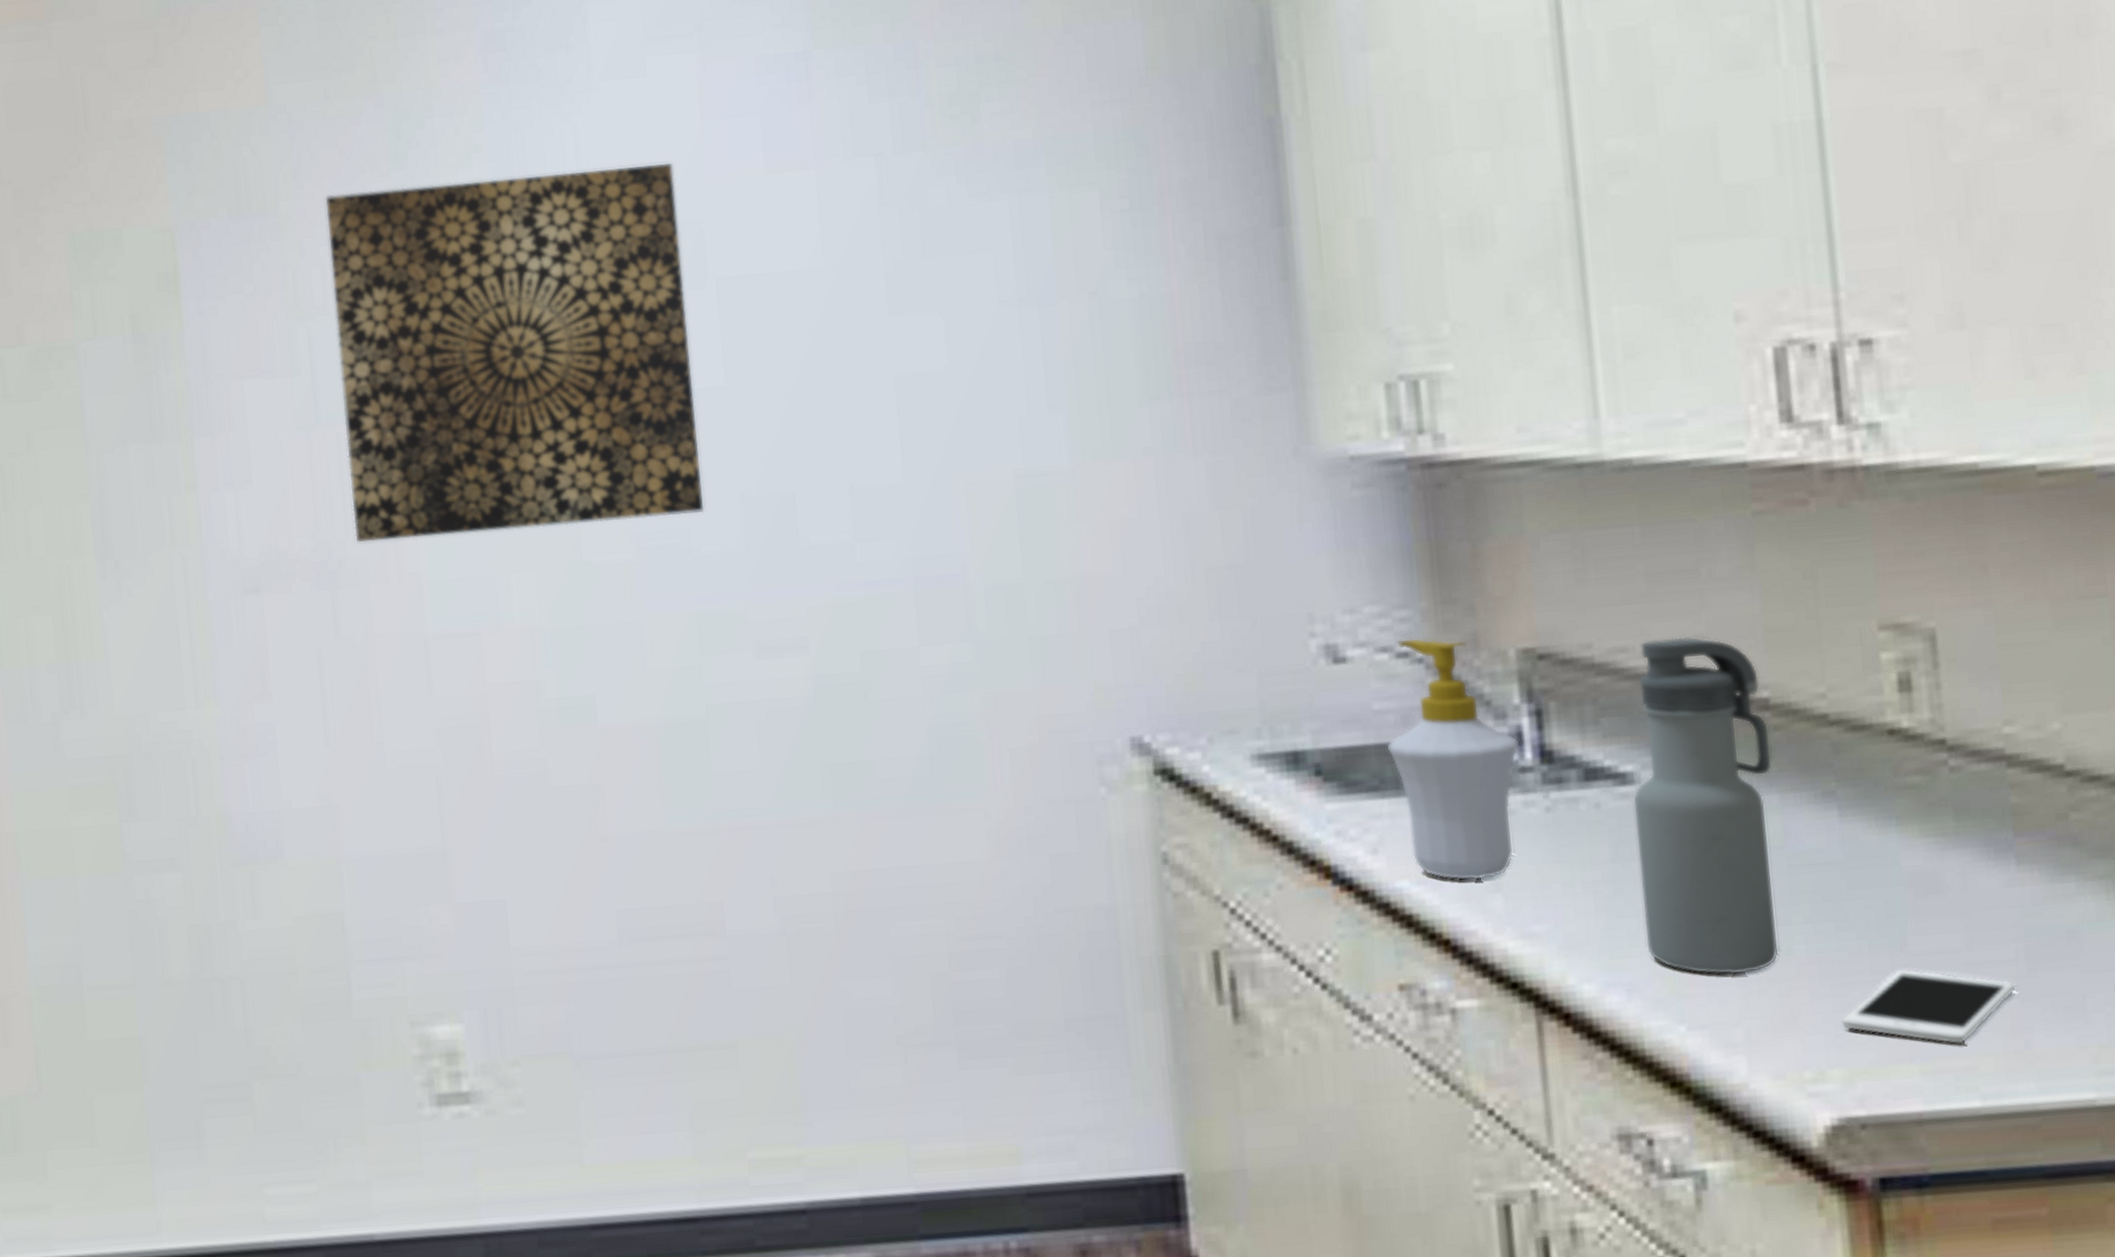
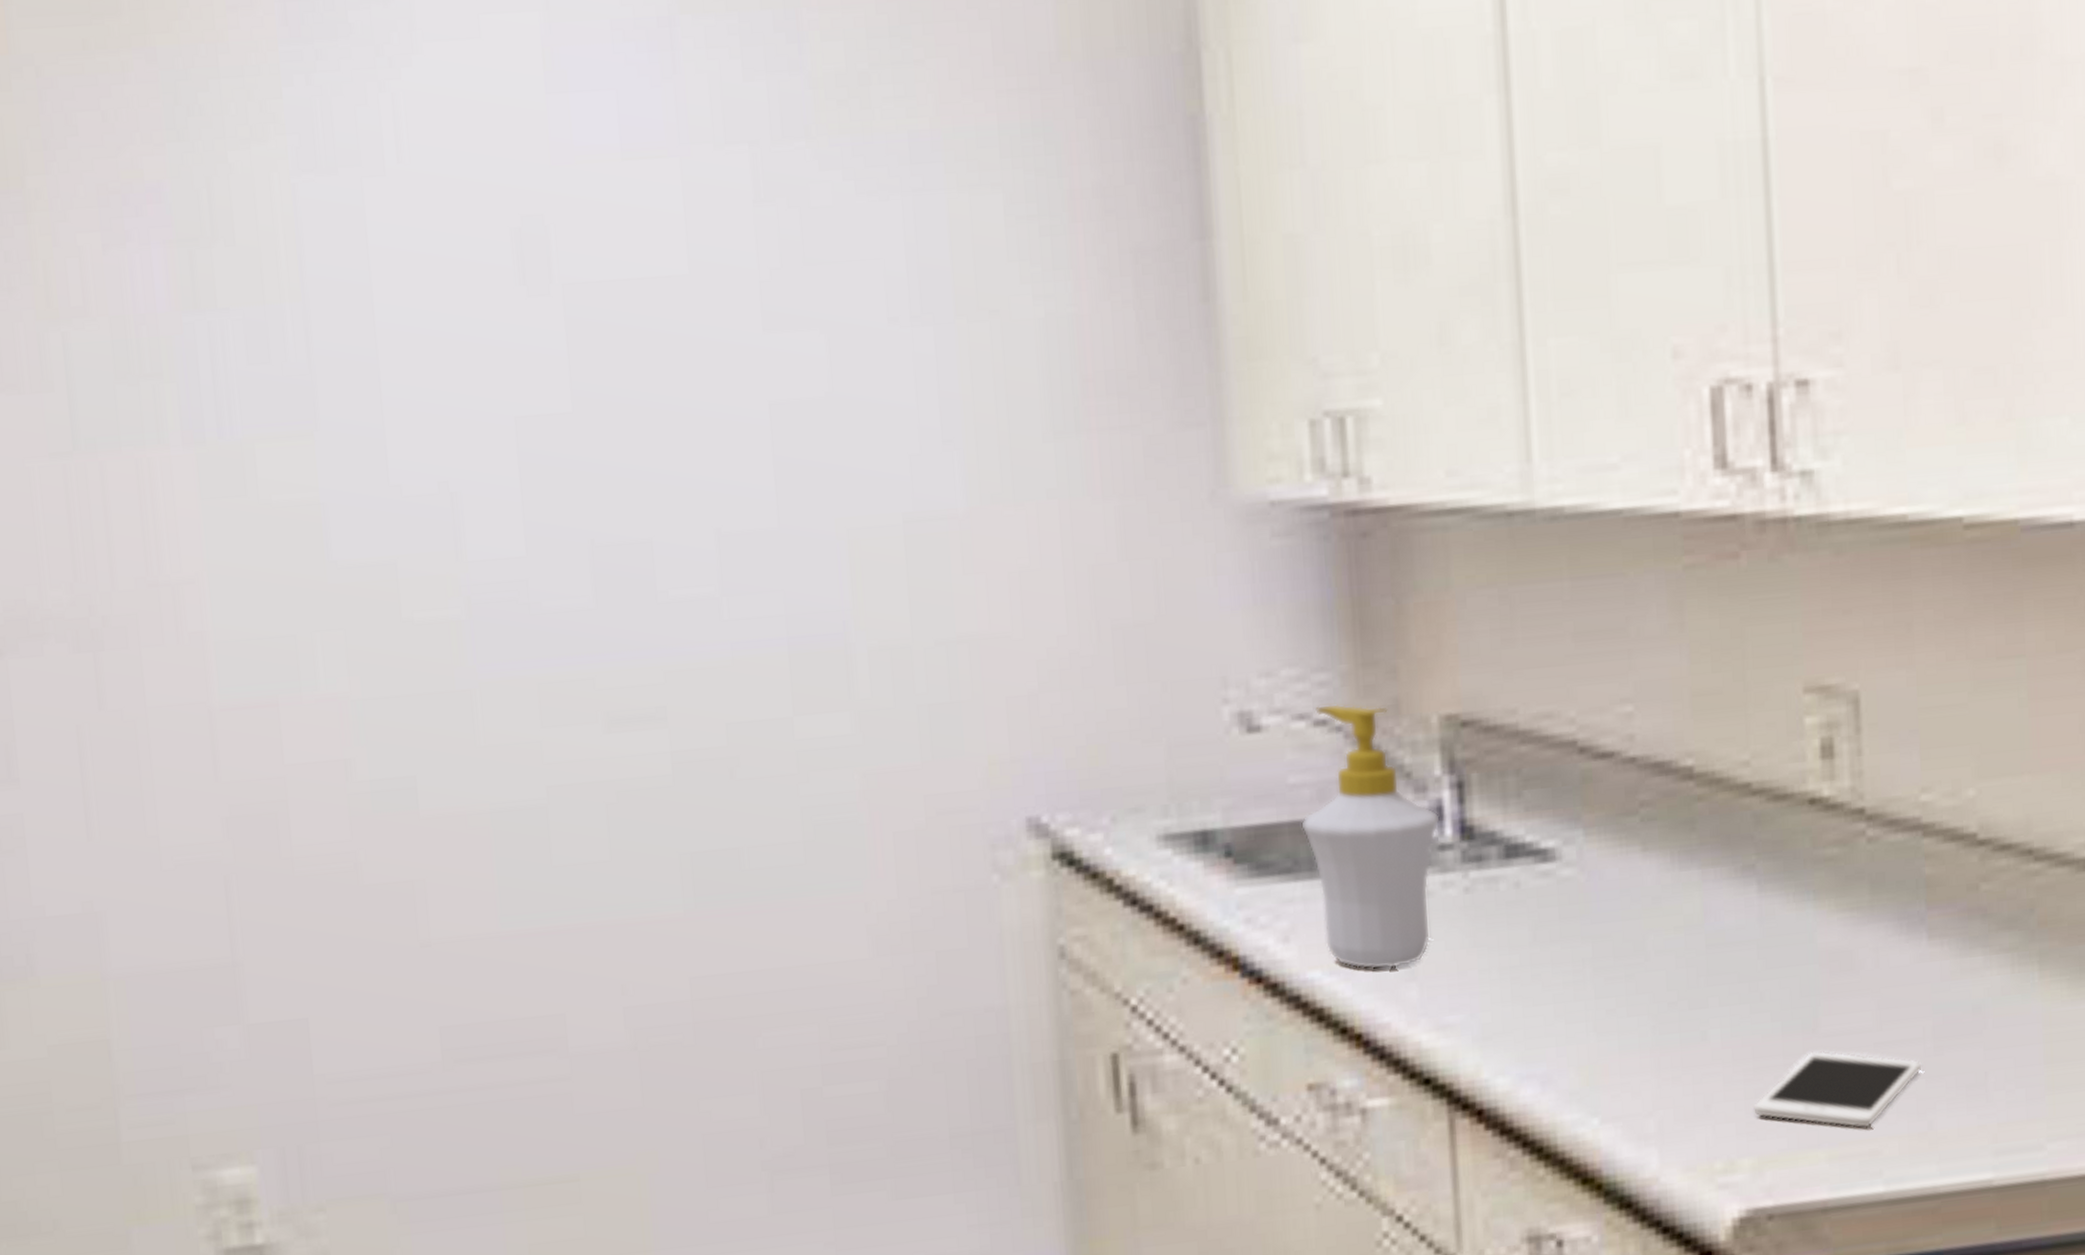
wall art: present [324,161,706,544] -> none [83,142,548,597]
water bottle: present [1632,636,1779,975] -> none [1553,700,1695,1064]

